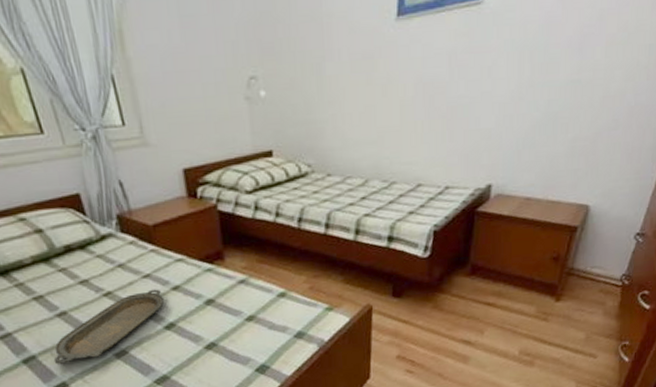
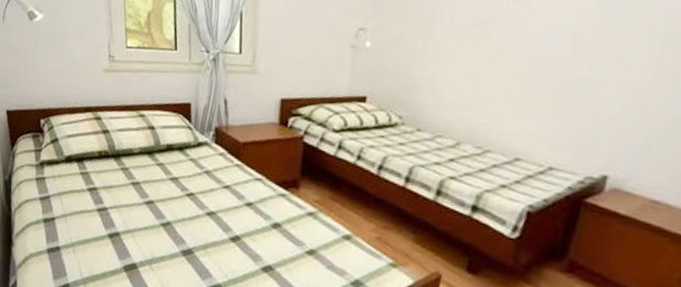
serving tray: present [53,289,165,365] -> none [132,200,237,250]

